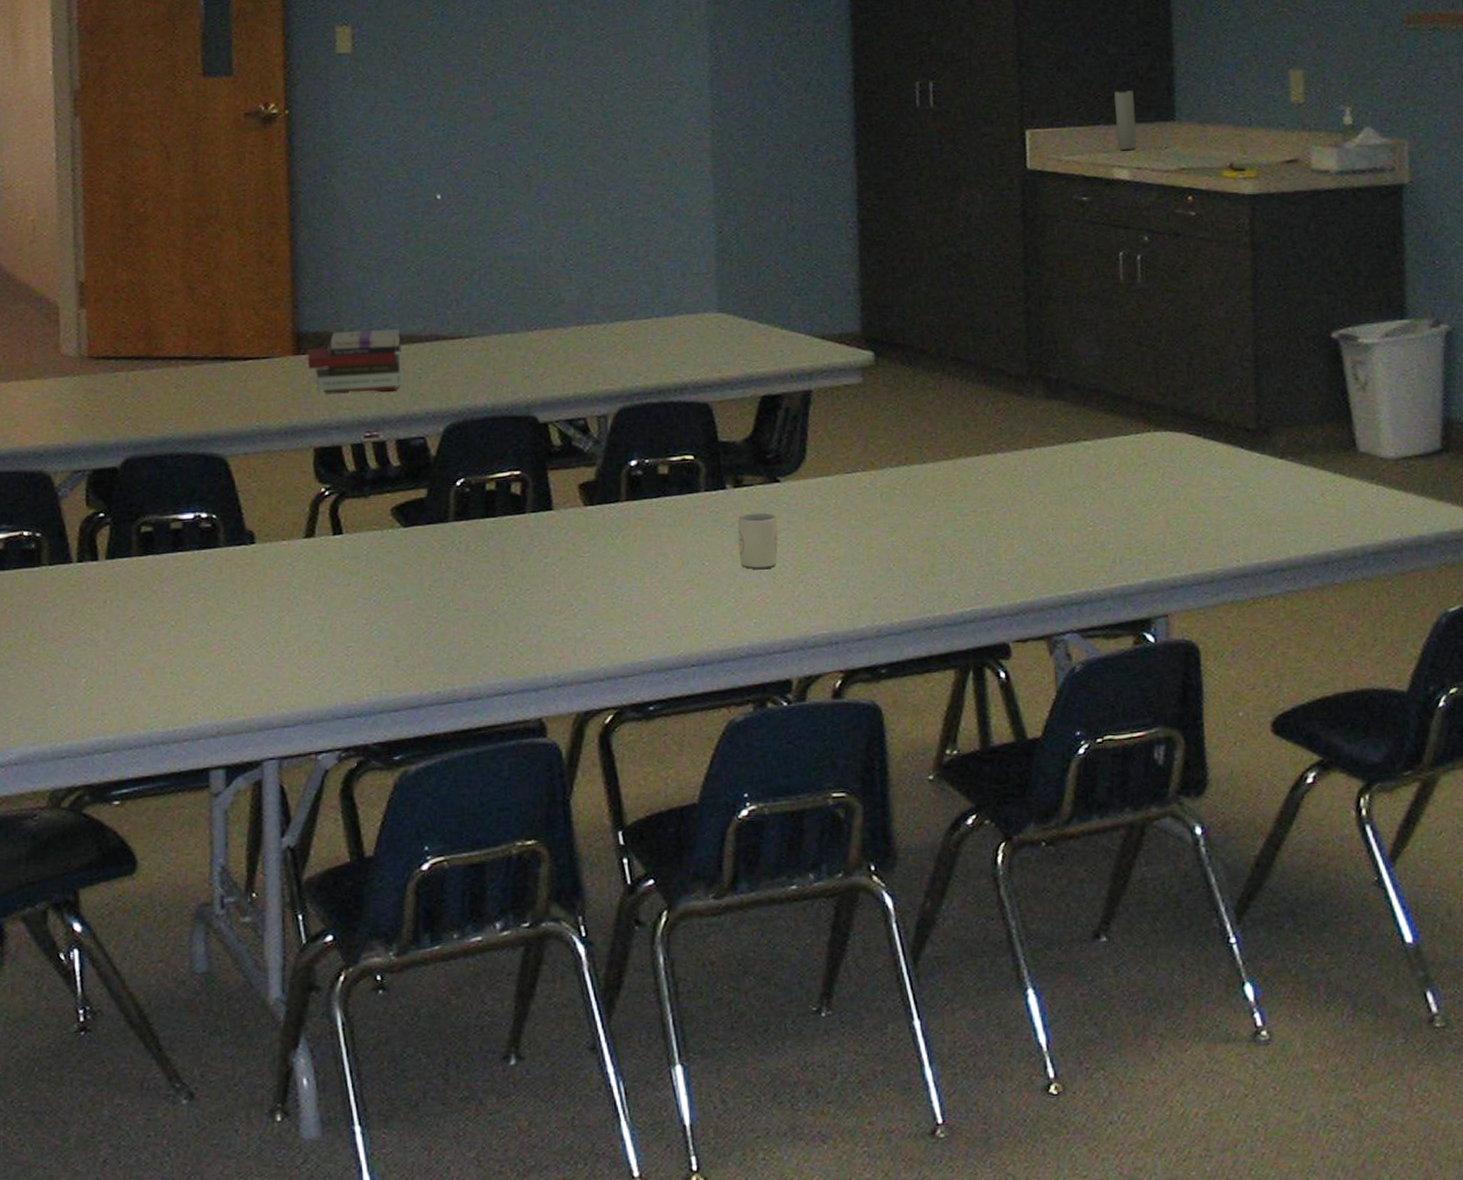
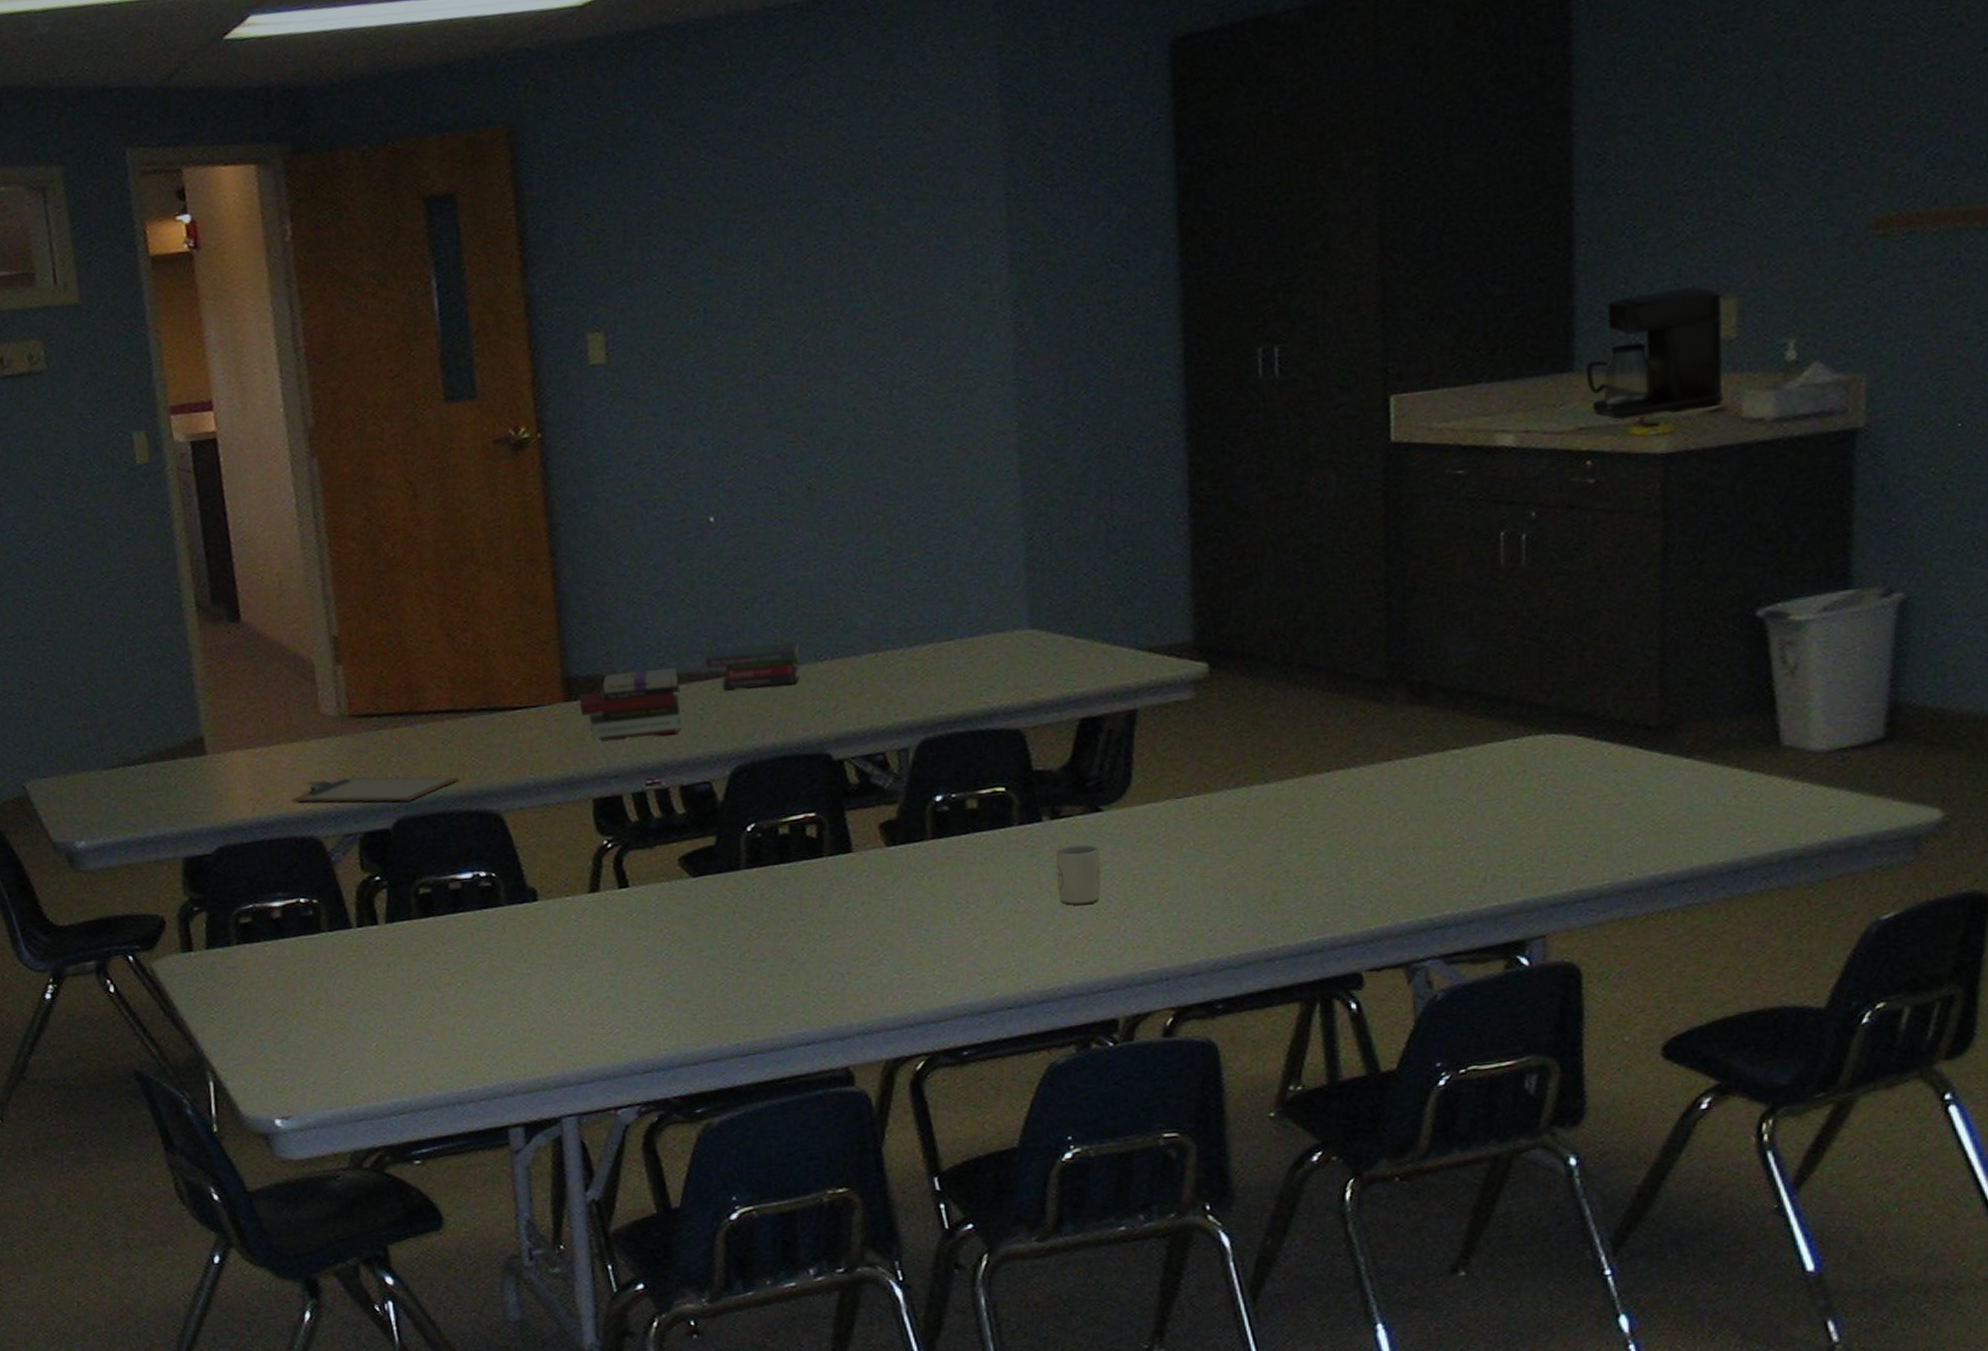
clipboard: none [24,416,189,442] -> present [291,777,459,803]
books: none [426,312,513,353] -> present [705,642,800,690]
paper towel roll: present [1114,89,1137,150] -> none [1499,337,1526,411]
coffee maker: none [1184,58,1296,165] -> present [1585,286,1724,421]

